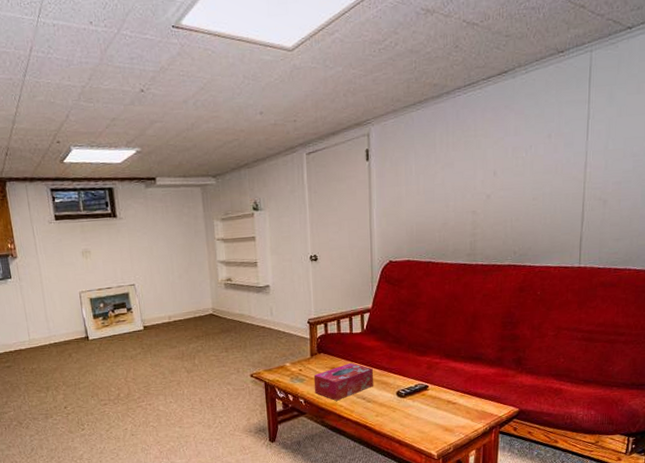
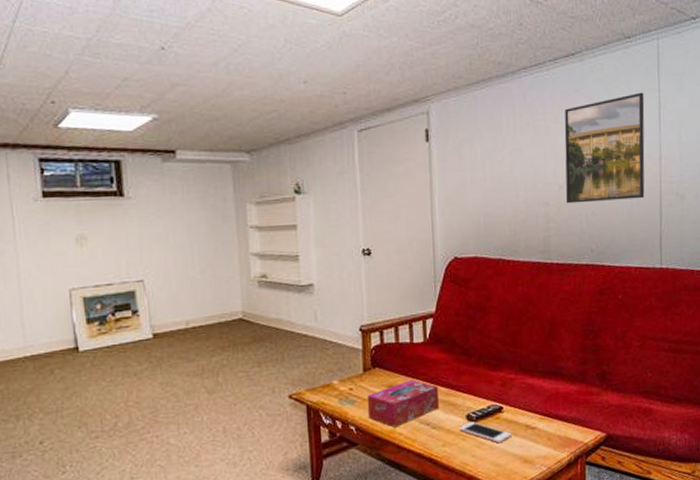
cell phone: none [390,397,435,415] -> present [458,422,512,444]
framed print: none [492,104,574,212] -> present [564,92,645,204]

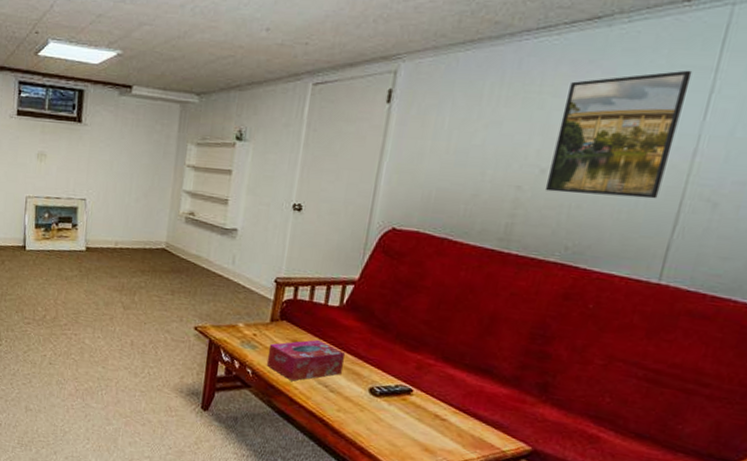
cell phone: present [458,422,512,444] -> none [358,395,417,425]

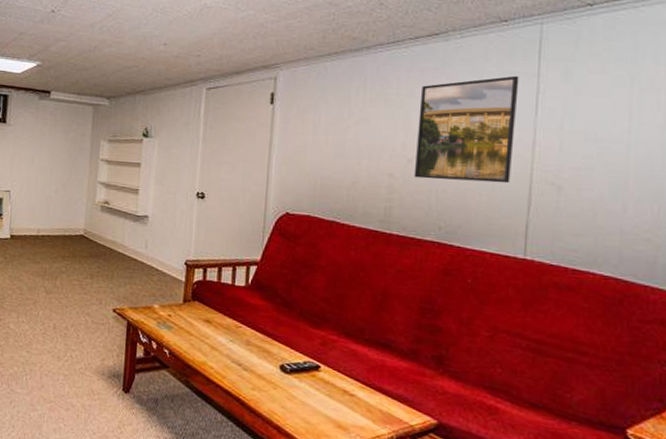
tissue box: present [266,339,345,381] -> none [182,318,254,361]

